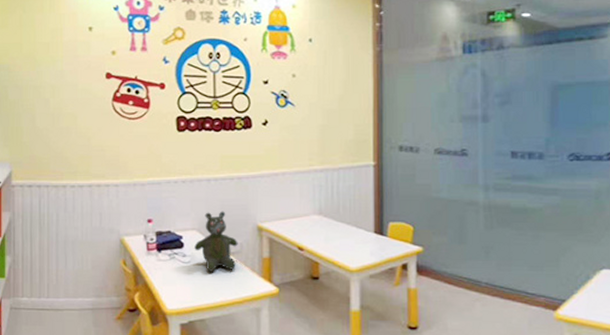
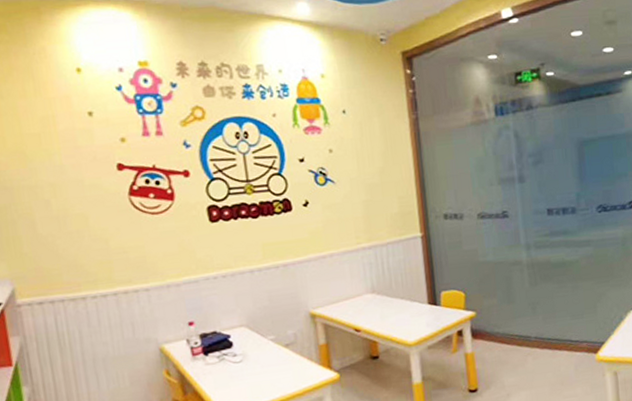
teddy bear: present [194,211,238,273] -> none [244,302,292,369]

